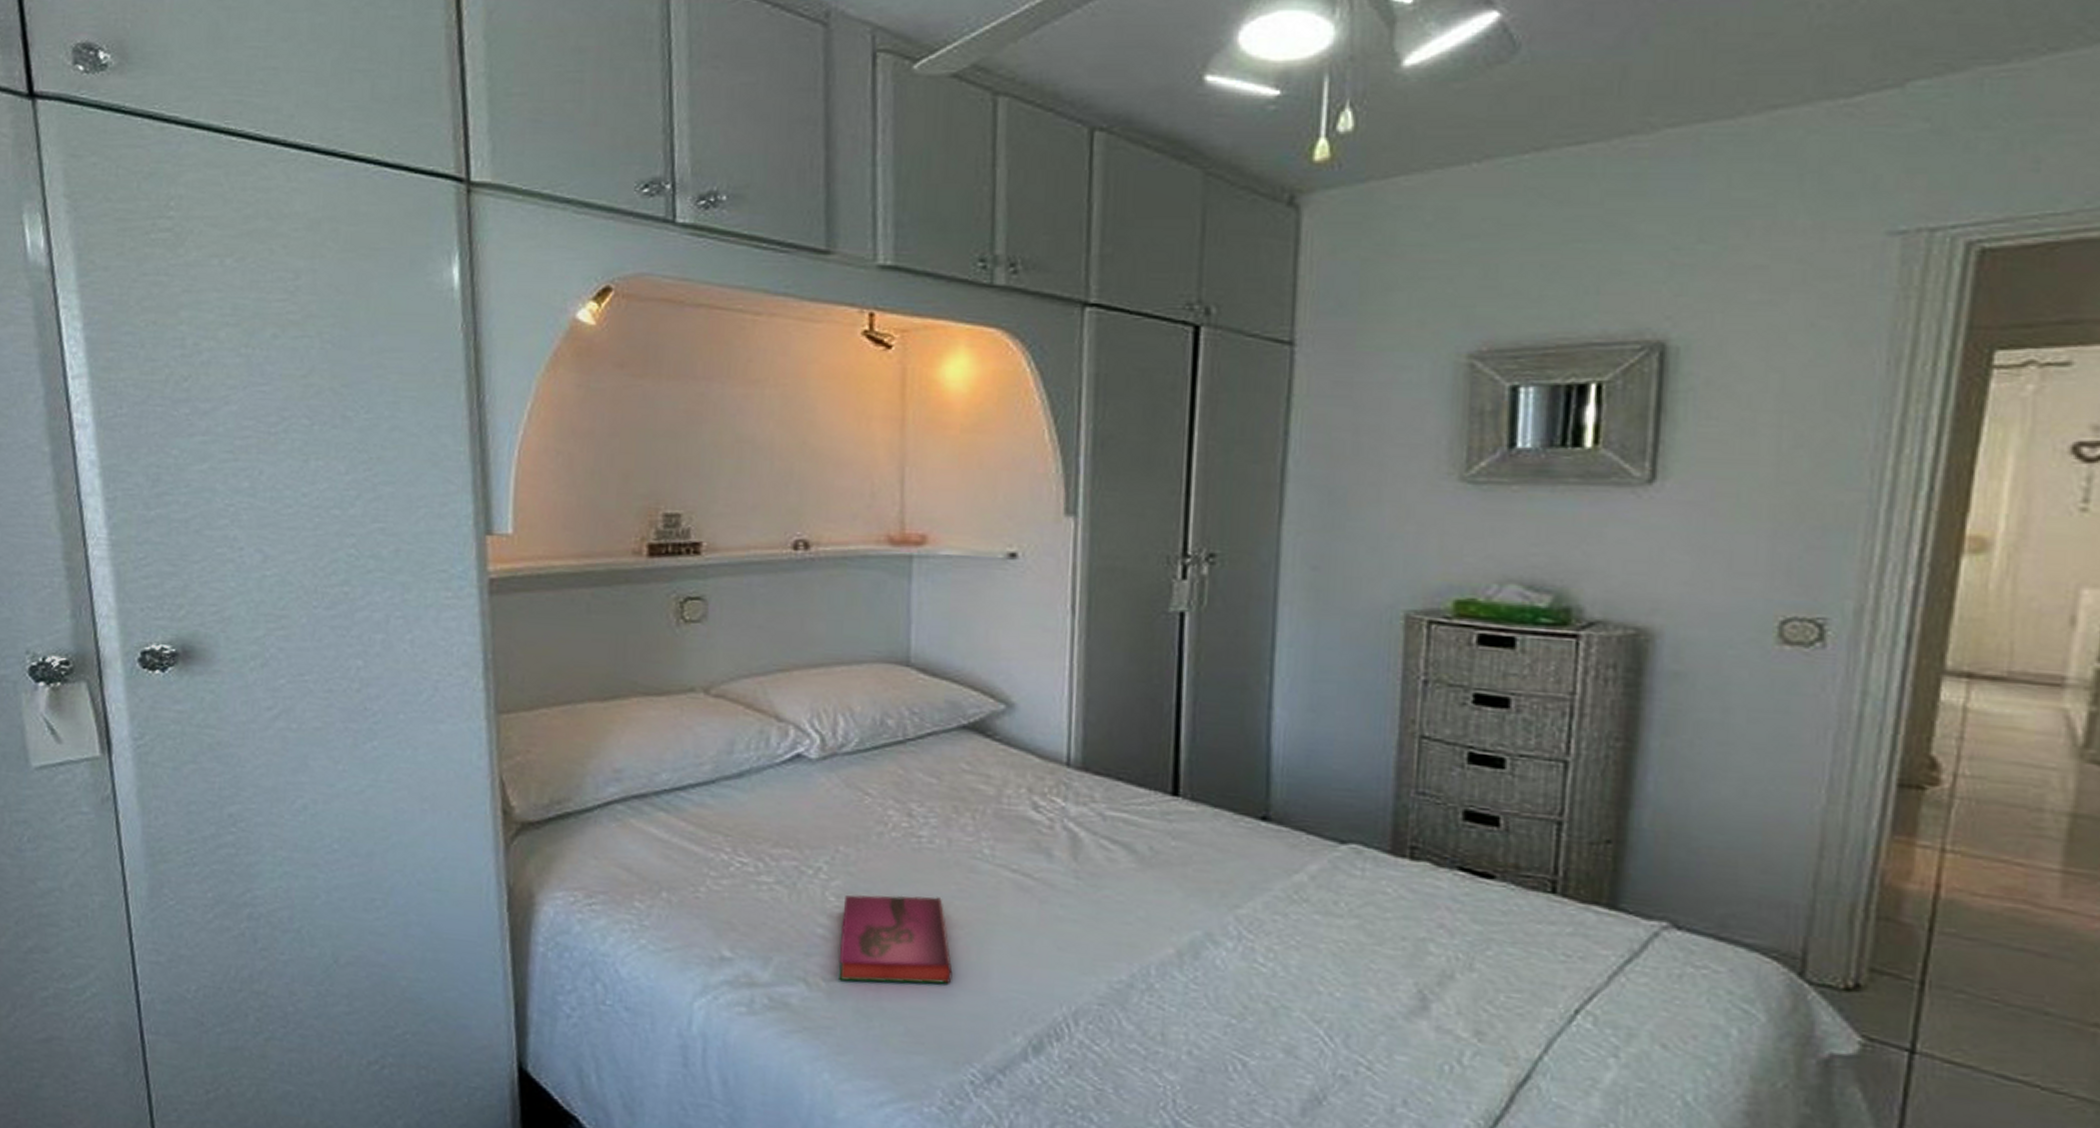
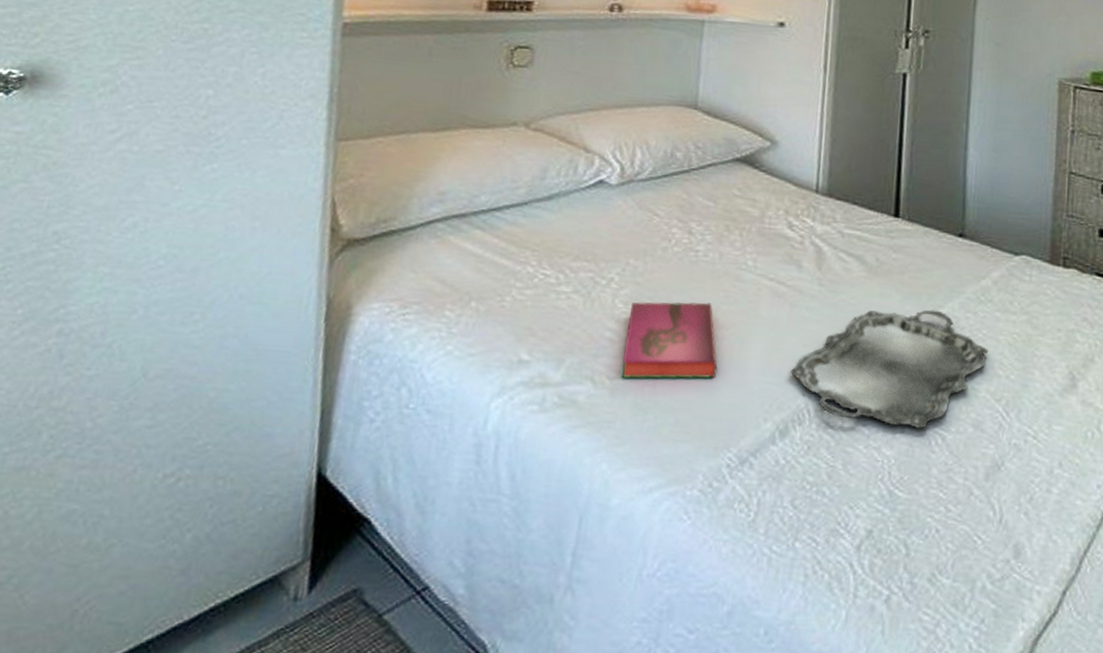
serving tray: none [1043,909,1304,1053] -> present [790,309,988,430]

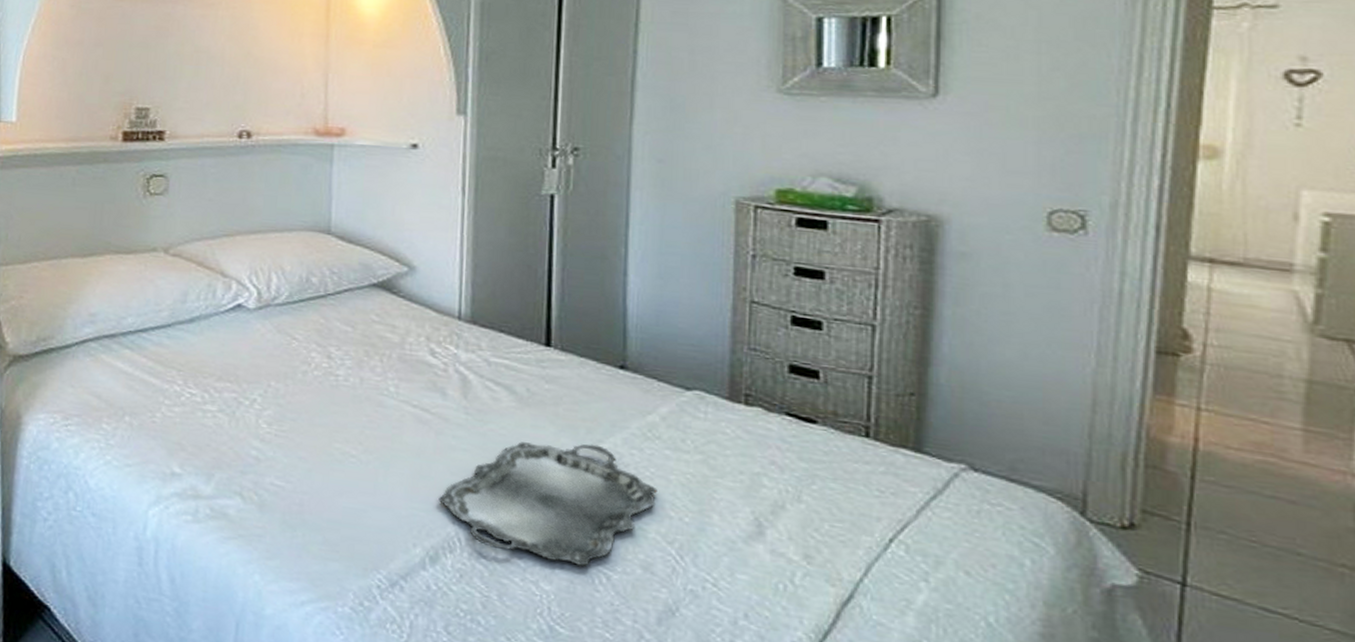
hardback book: present [621,301,718,379] -> none [269,423,363,501]

